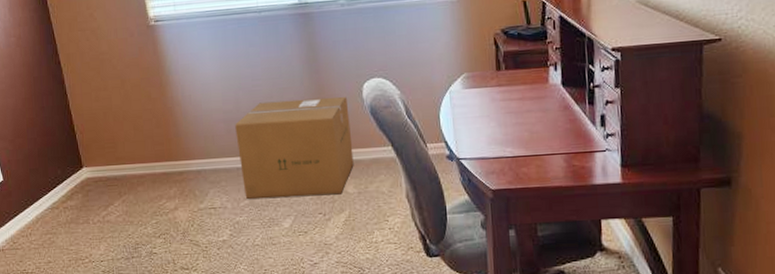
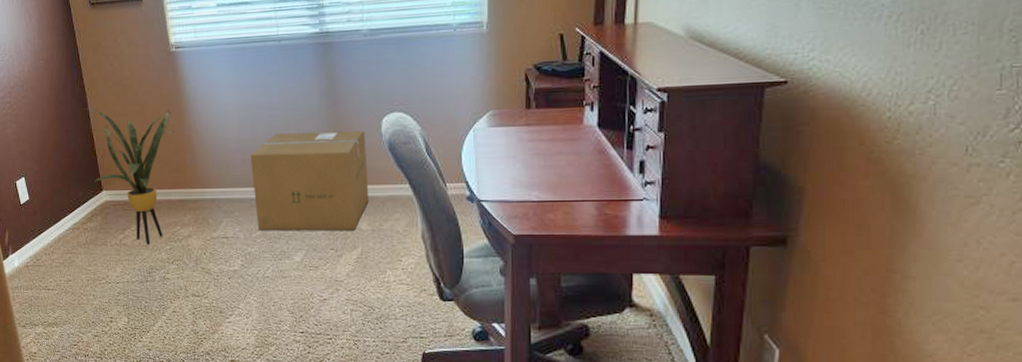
house plant: none [61,82,159,220] -> present [85,108,177,245]

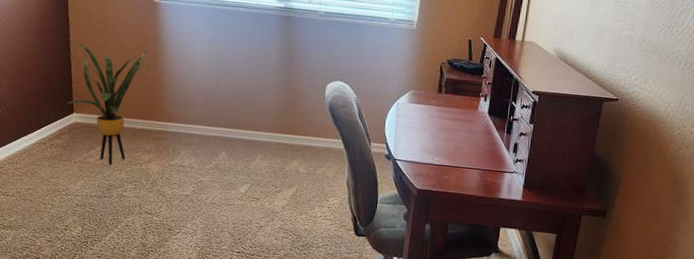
box: present [250,130,369,231] -> none [211,84,312,173]

